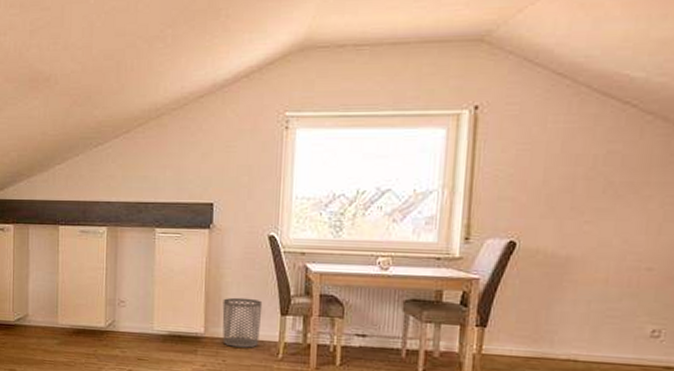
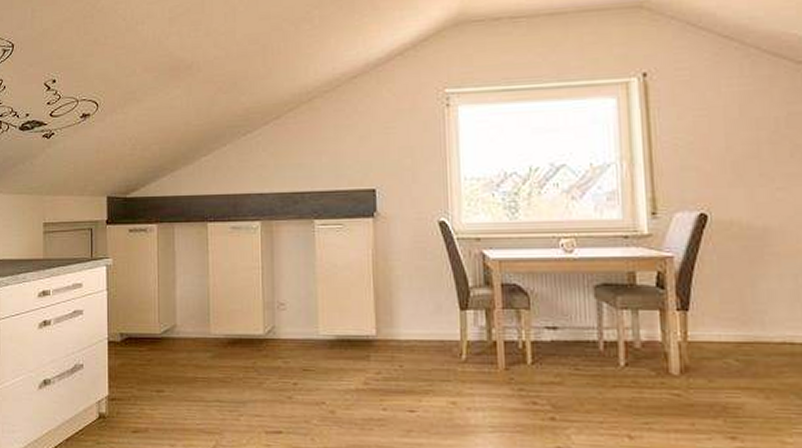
waste bin: present [222,297,263,348] -> none [394,292,439,350]

